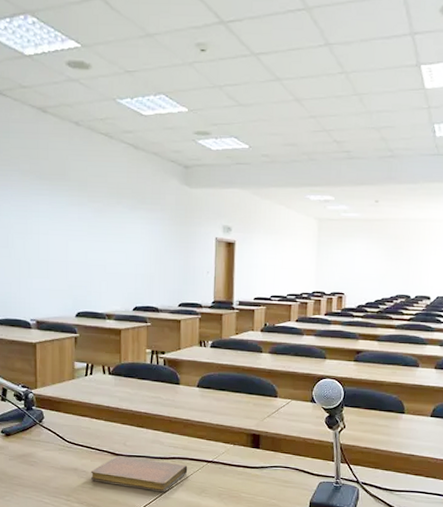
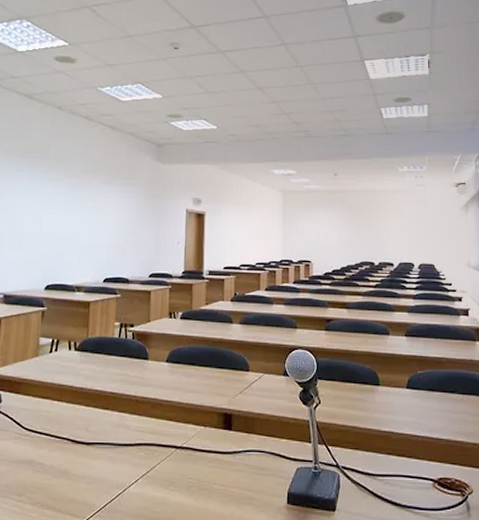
notebook: present [90,455,188,493] -> none [47,443,155,487]

